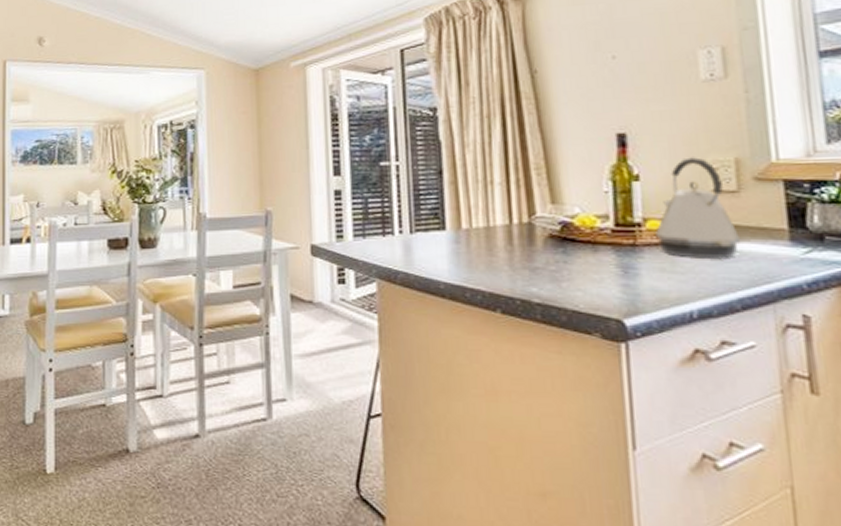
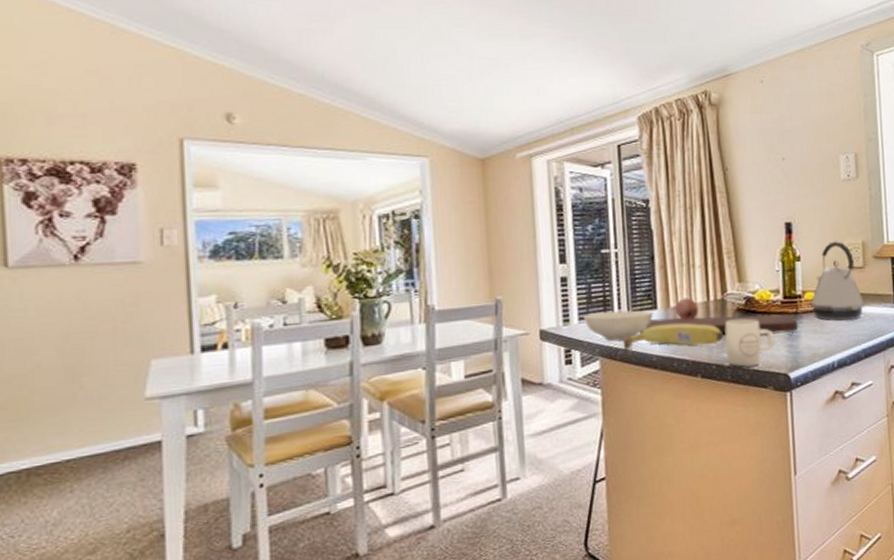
bowl: none [359,230,441,262] -> present [583,310,654,341]
fruit: none [403,247,532,275] -> present [622,323,724,349]
cutting board: none [424,241,637,267] -> present [639,314,798,334]
fruit: none [468,219,498,244] -> present [675,298,698,320]
mug: none [532,247,601,306] -> present [725,319,774,367]

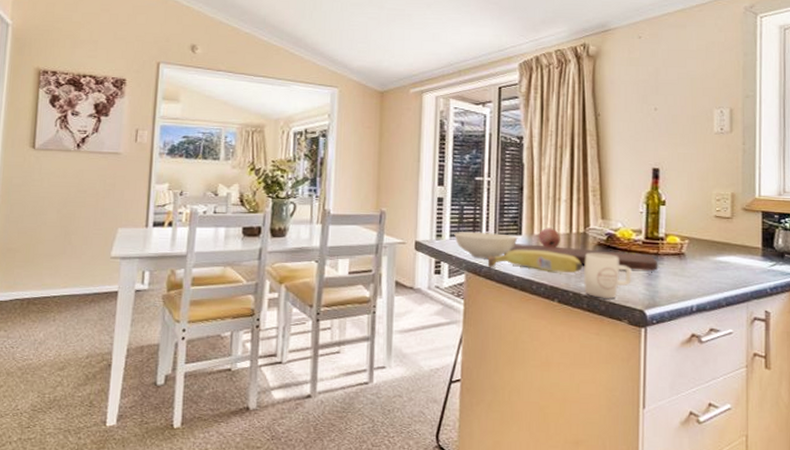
kettle: present [811,241,865,321] -> none [673,190,730,267]

